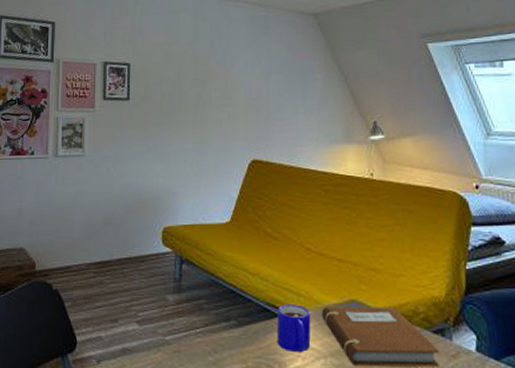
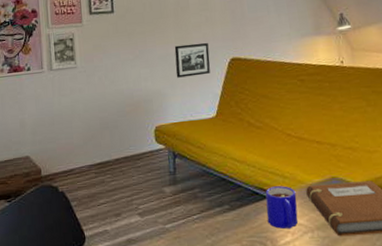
picture frame: none [190,140,229,177] -> present [174,42,210,78]

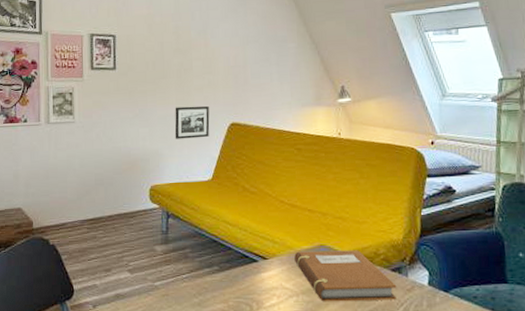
mug: present [265,186,299,229] -> none [254,251,285,293]

